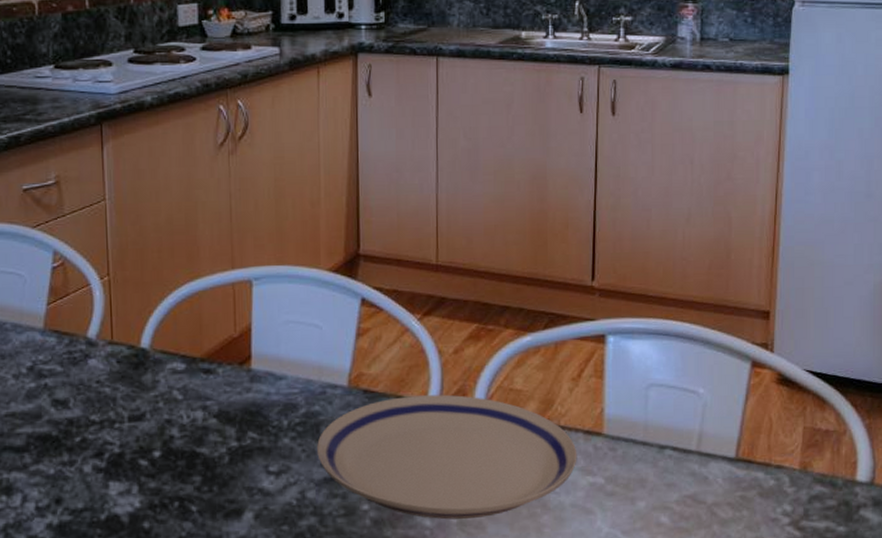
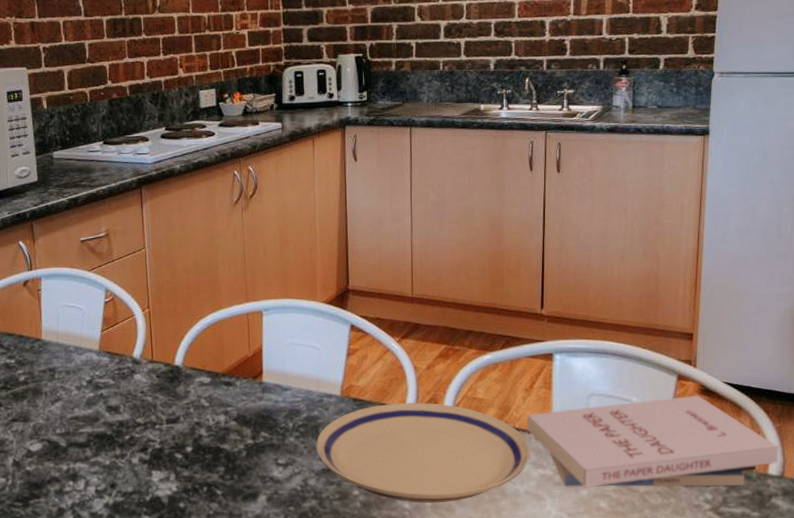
books: none [573,386,869,499] -> present [526,396,779,488]

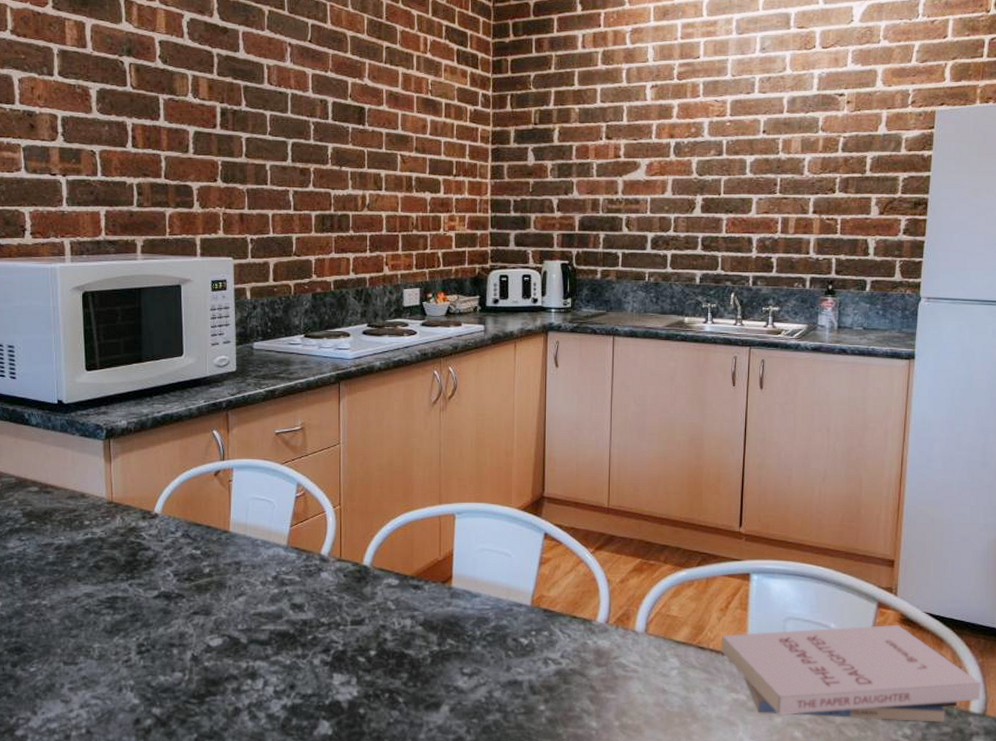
plate: present [316,402,530,503] -> none [504,617,723,723]

